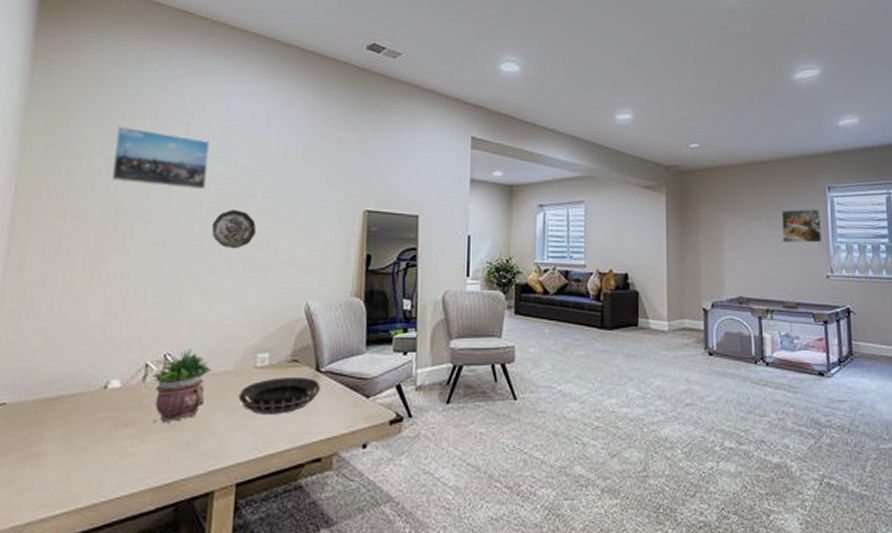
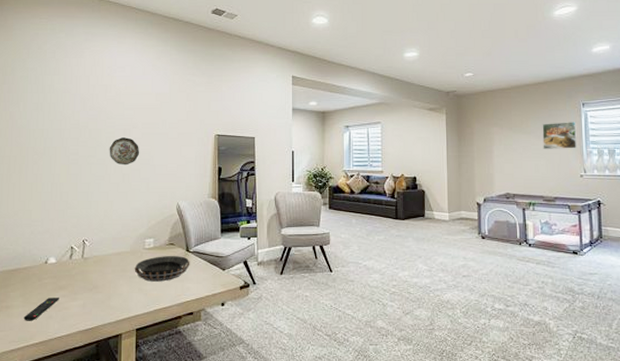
remote control: none [63,439,122,475] -> present [23,298,59,321]
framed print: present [111,126,210,190] -> none [40,80,104,124]
potted plant: present [149,349,212,423] -> none [74,236,115,287]

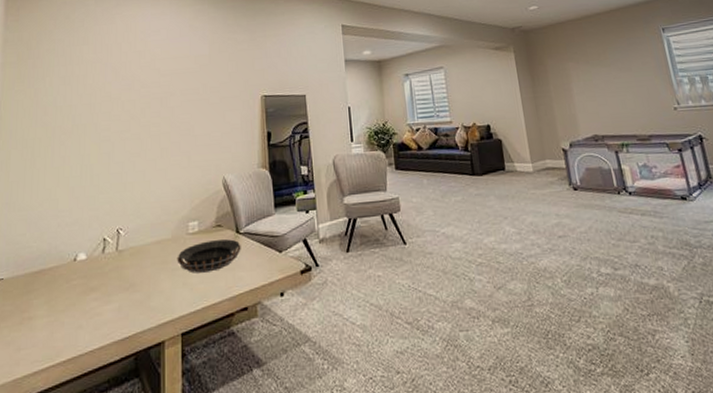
remote control: present [23,298,59,321] -> none [48,302,90,334]
decorative plate: present [109,137,140,166] -> none [144,107,179,139]
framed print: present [542,122,577,149] -> none [621,49,665,82]

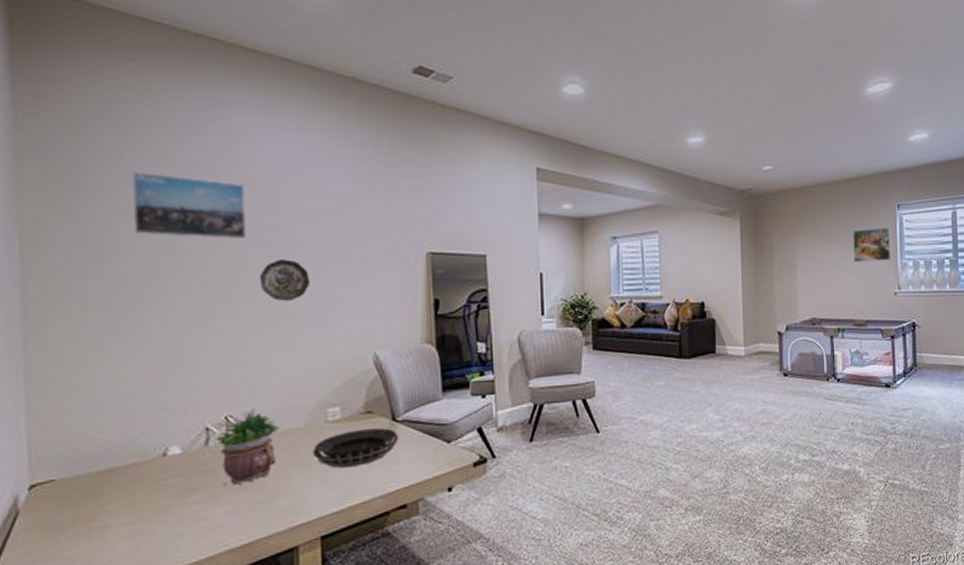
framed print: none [68,51,138,95] -> present [132,171,247,240]
potted plant: none [107,223,154,287] -> present [212,409,280,486]
decorative plate: none [144,107,179,139] -> present [259,259,311,302]
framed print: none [621,49,665,82] -> present [852,227,891,262]

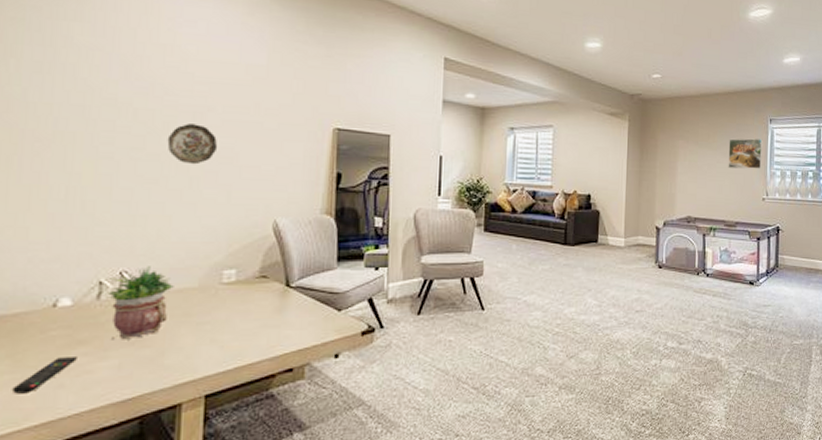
remote control: none [131,505,192,545] -> present [11,357,77,394]
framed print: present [132,171,247,240] -> none [46,27,161,102]
decorative bowl: present [312,428,399,469] -> none [204,293,291,329]

